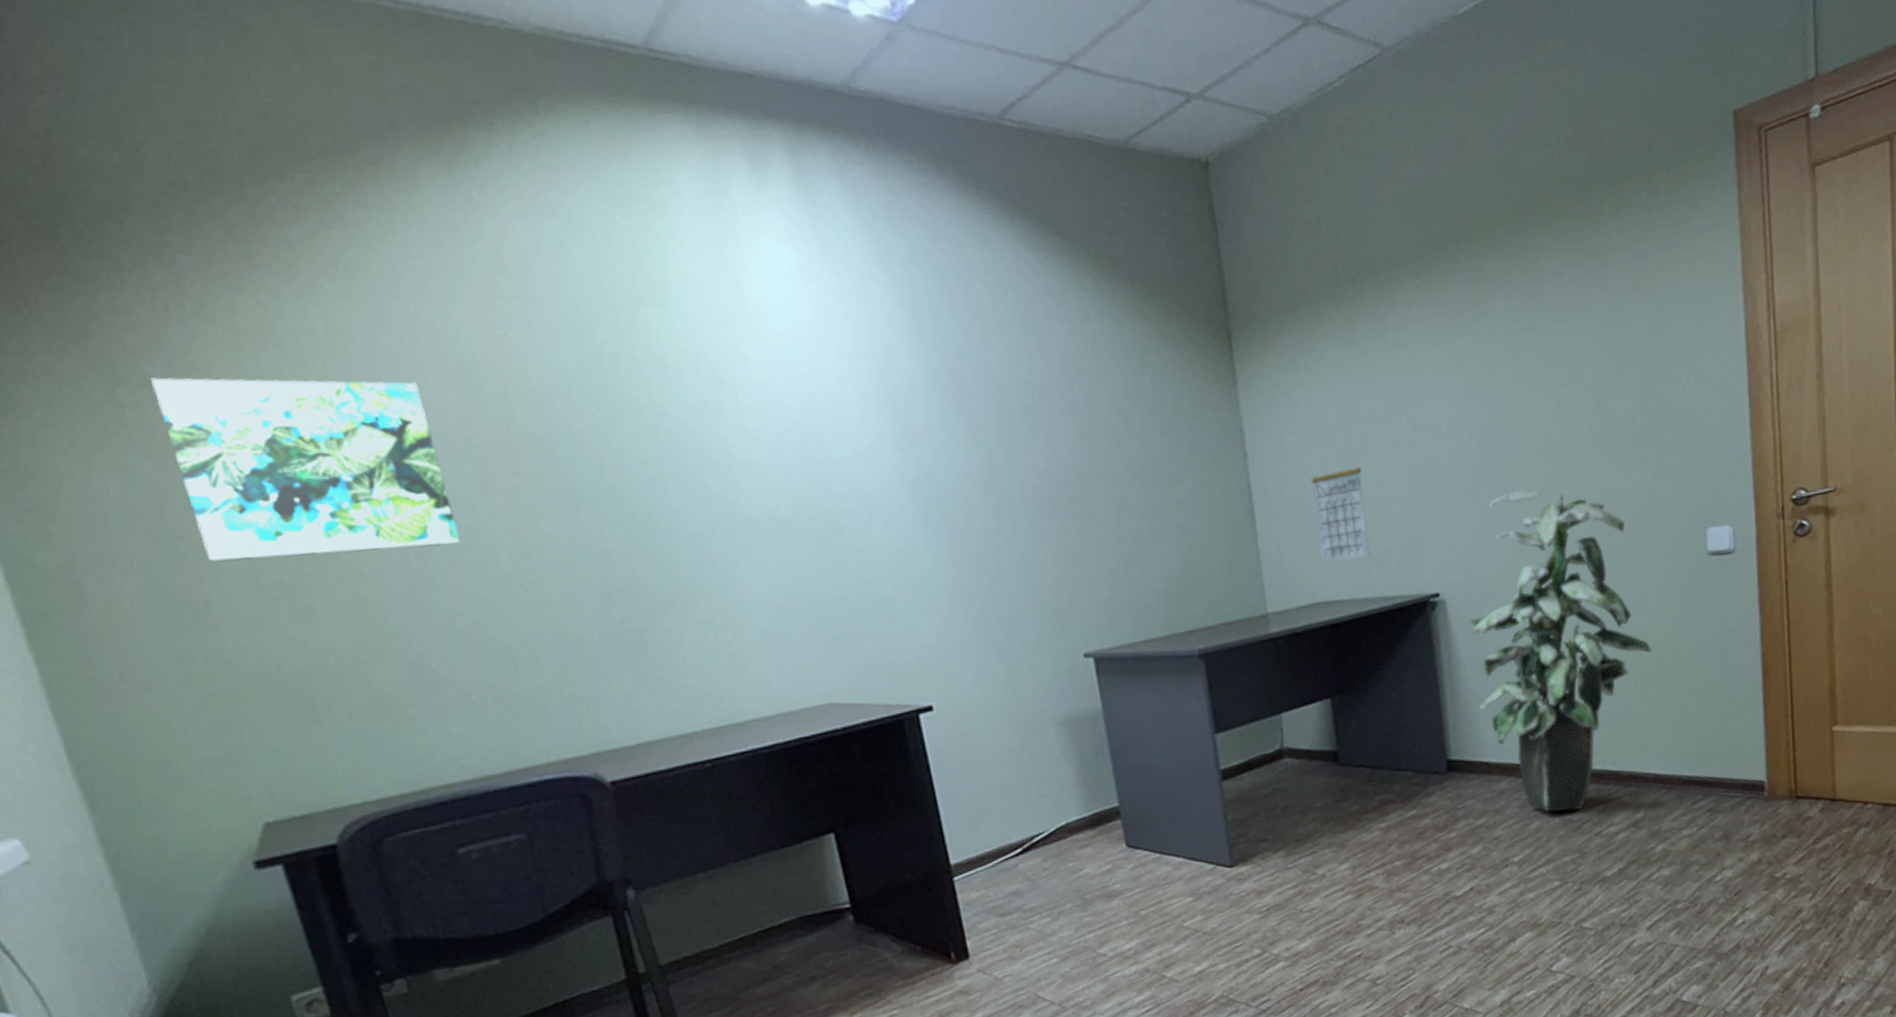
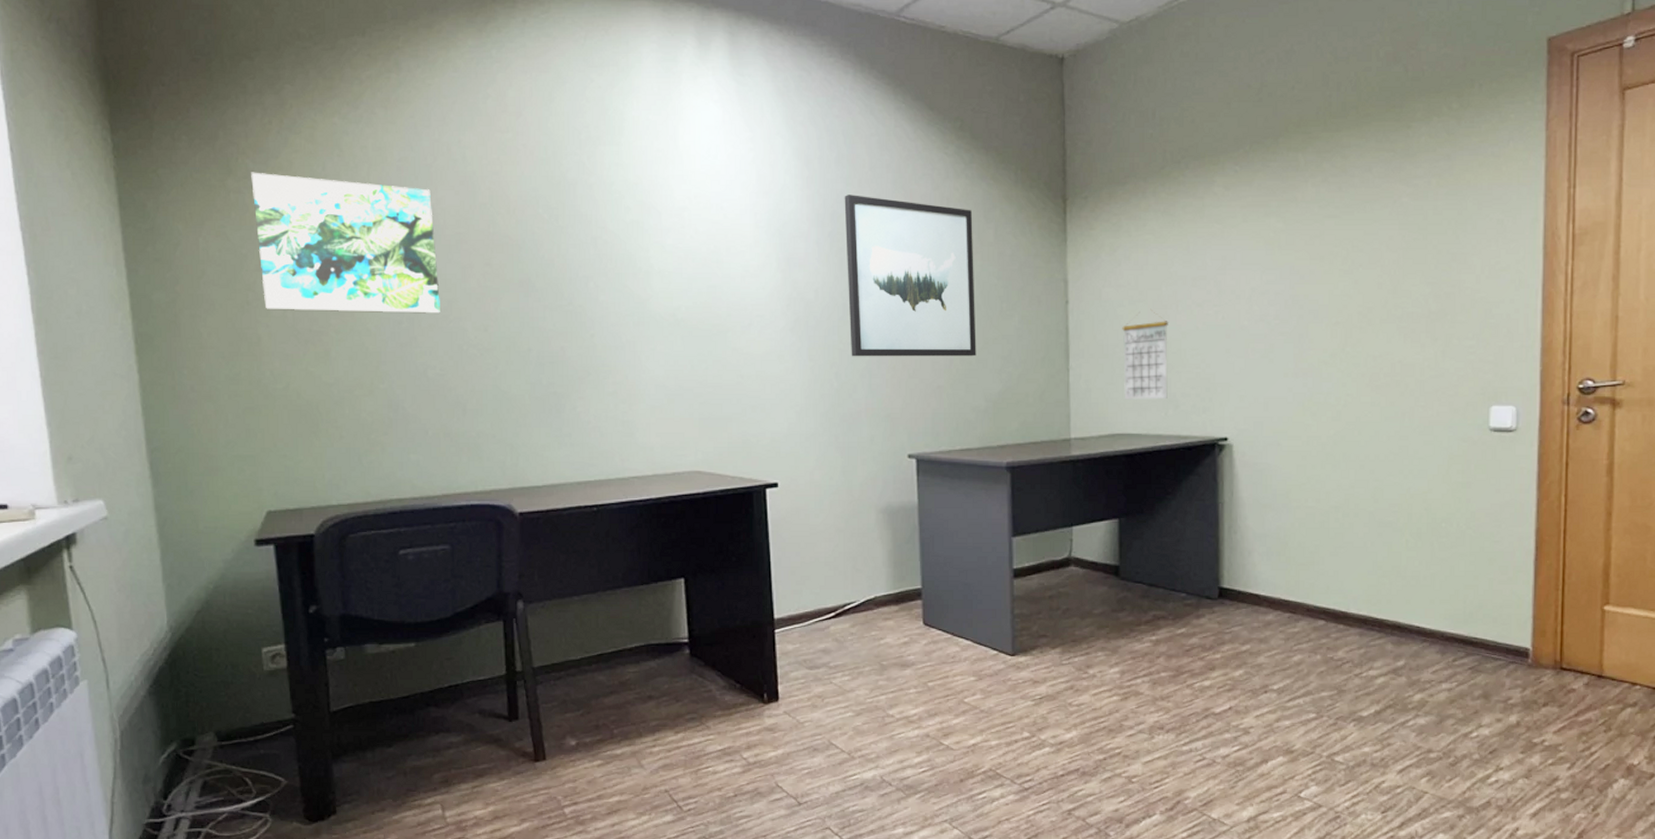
wall art: none [965,347,1149,545] -> present [844,195,976,357]
indoor plant: present [1468,490,1652,812] -> none [1252,354,1426,650]

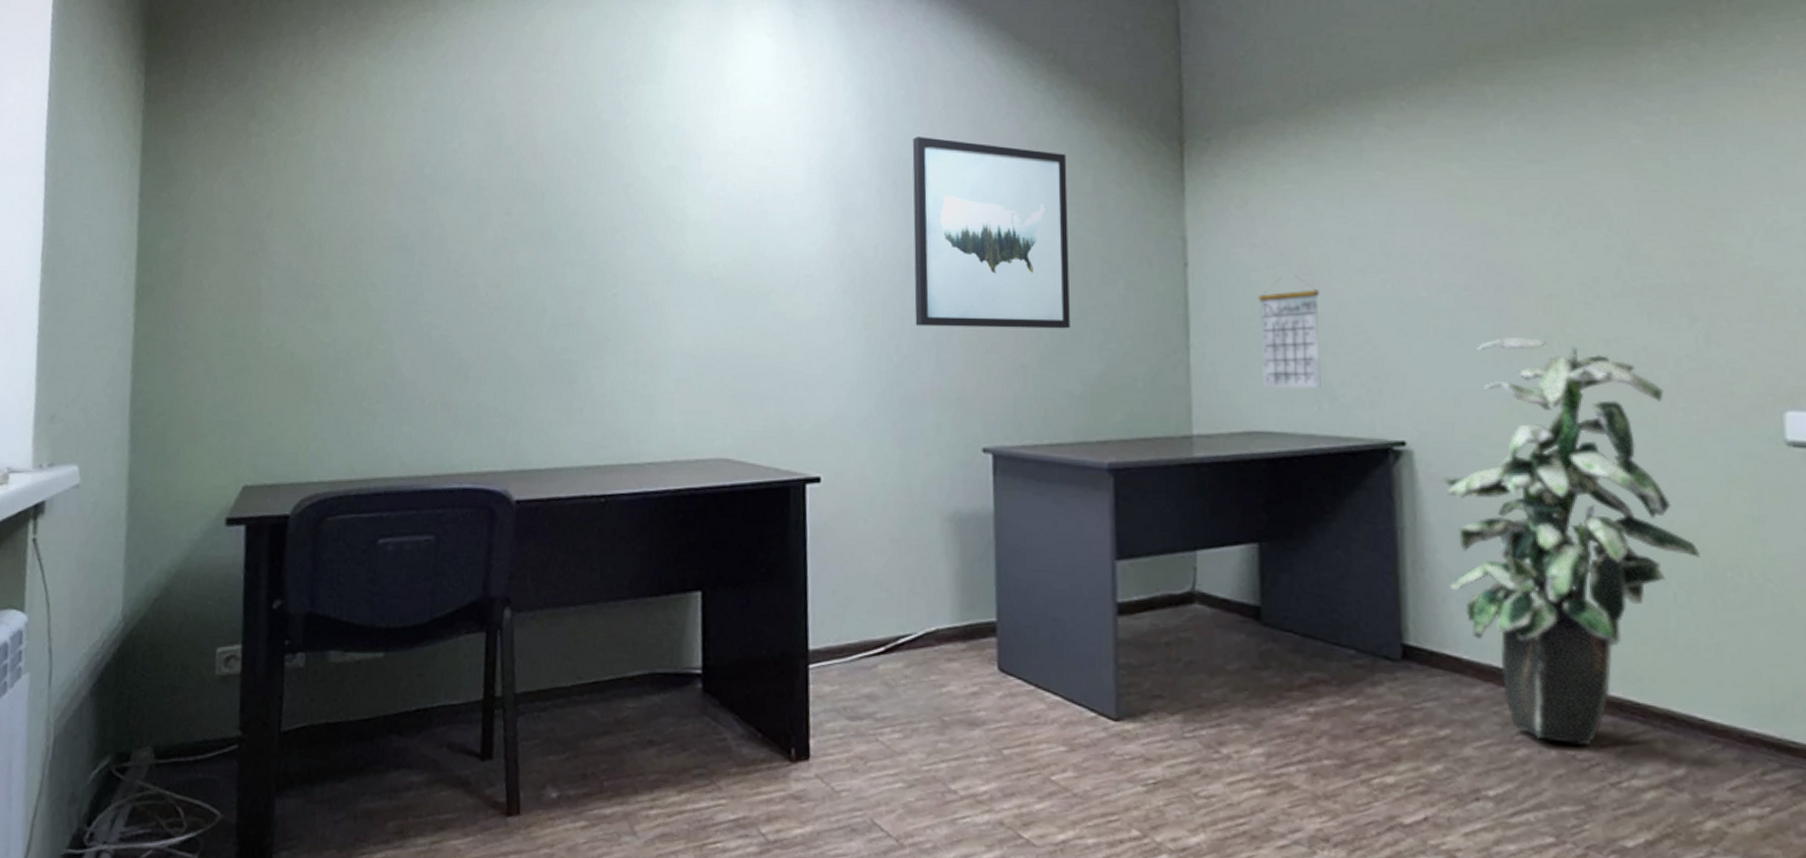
wall art: present [251,172,440,314] -> none [270,115,455,267]
indoor plant: none [1252,354,1426,650] -> present [1441,336,1700,746]

